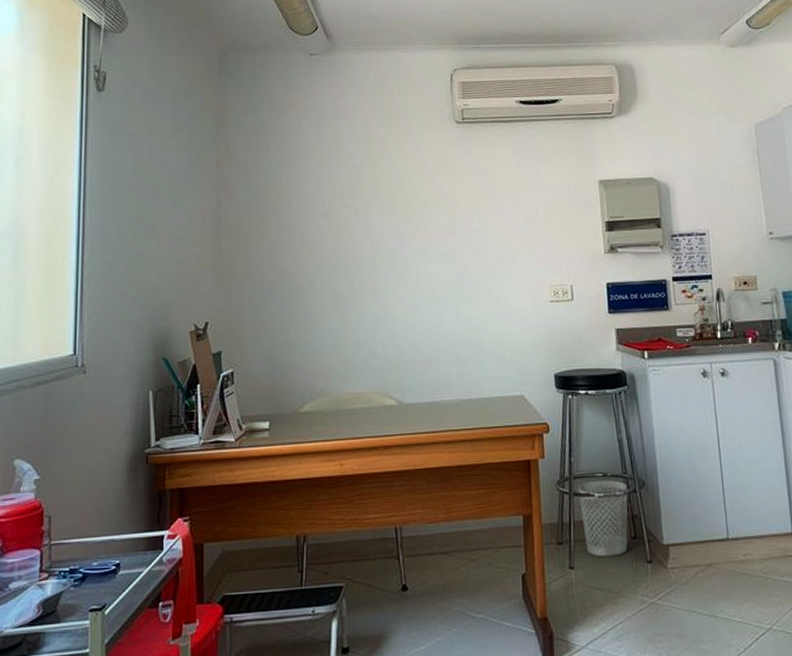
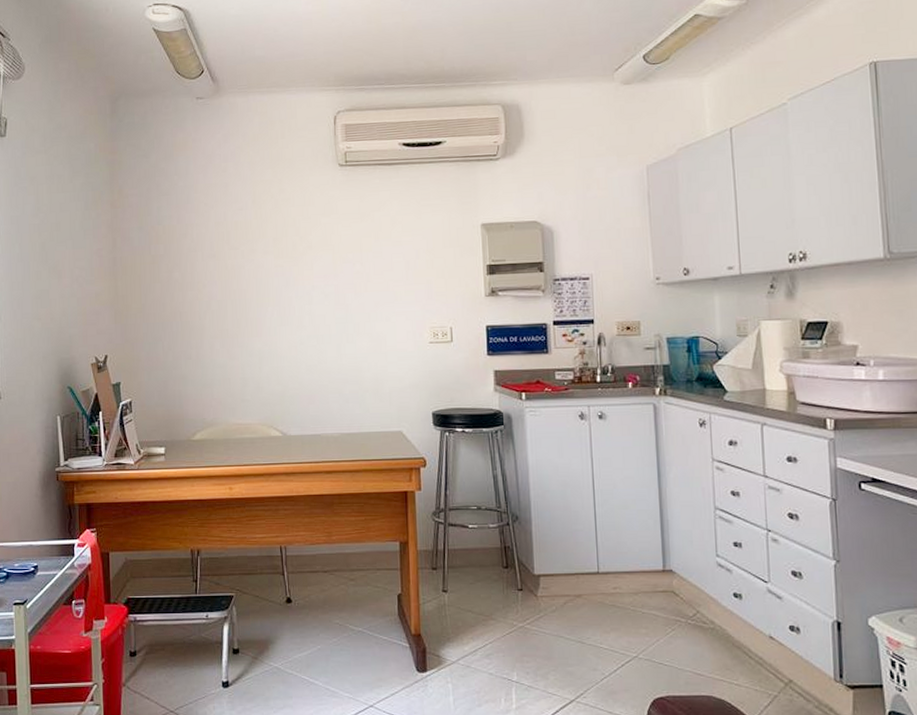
wastebasket: present [578,480,628,557] -> none [452,513,501,583]

